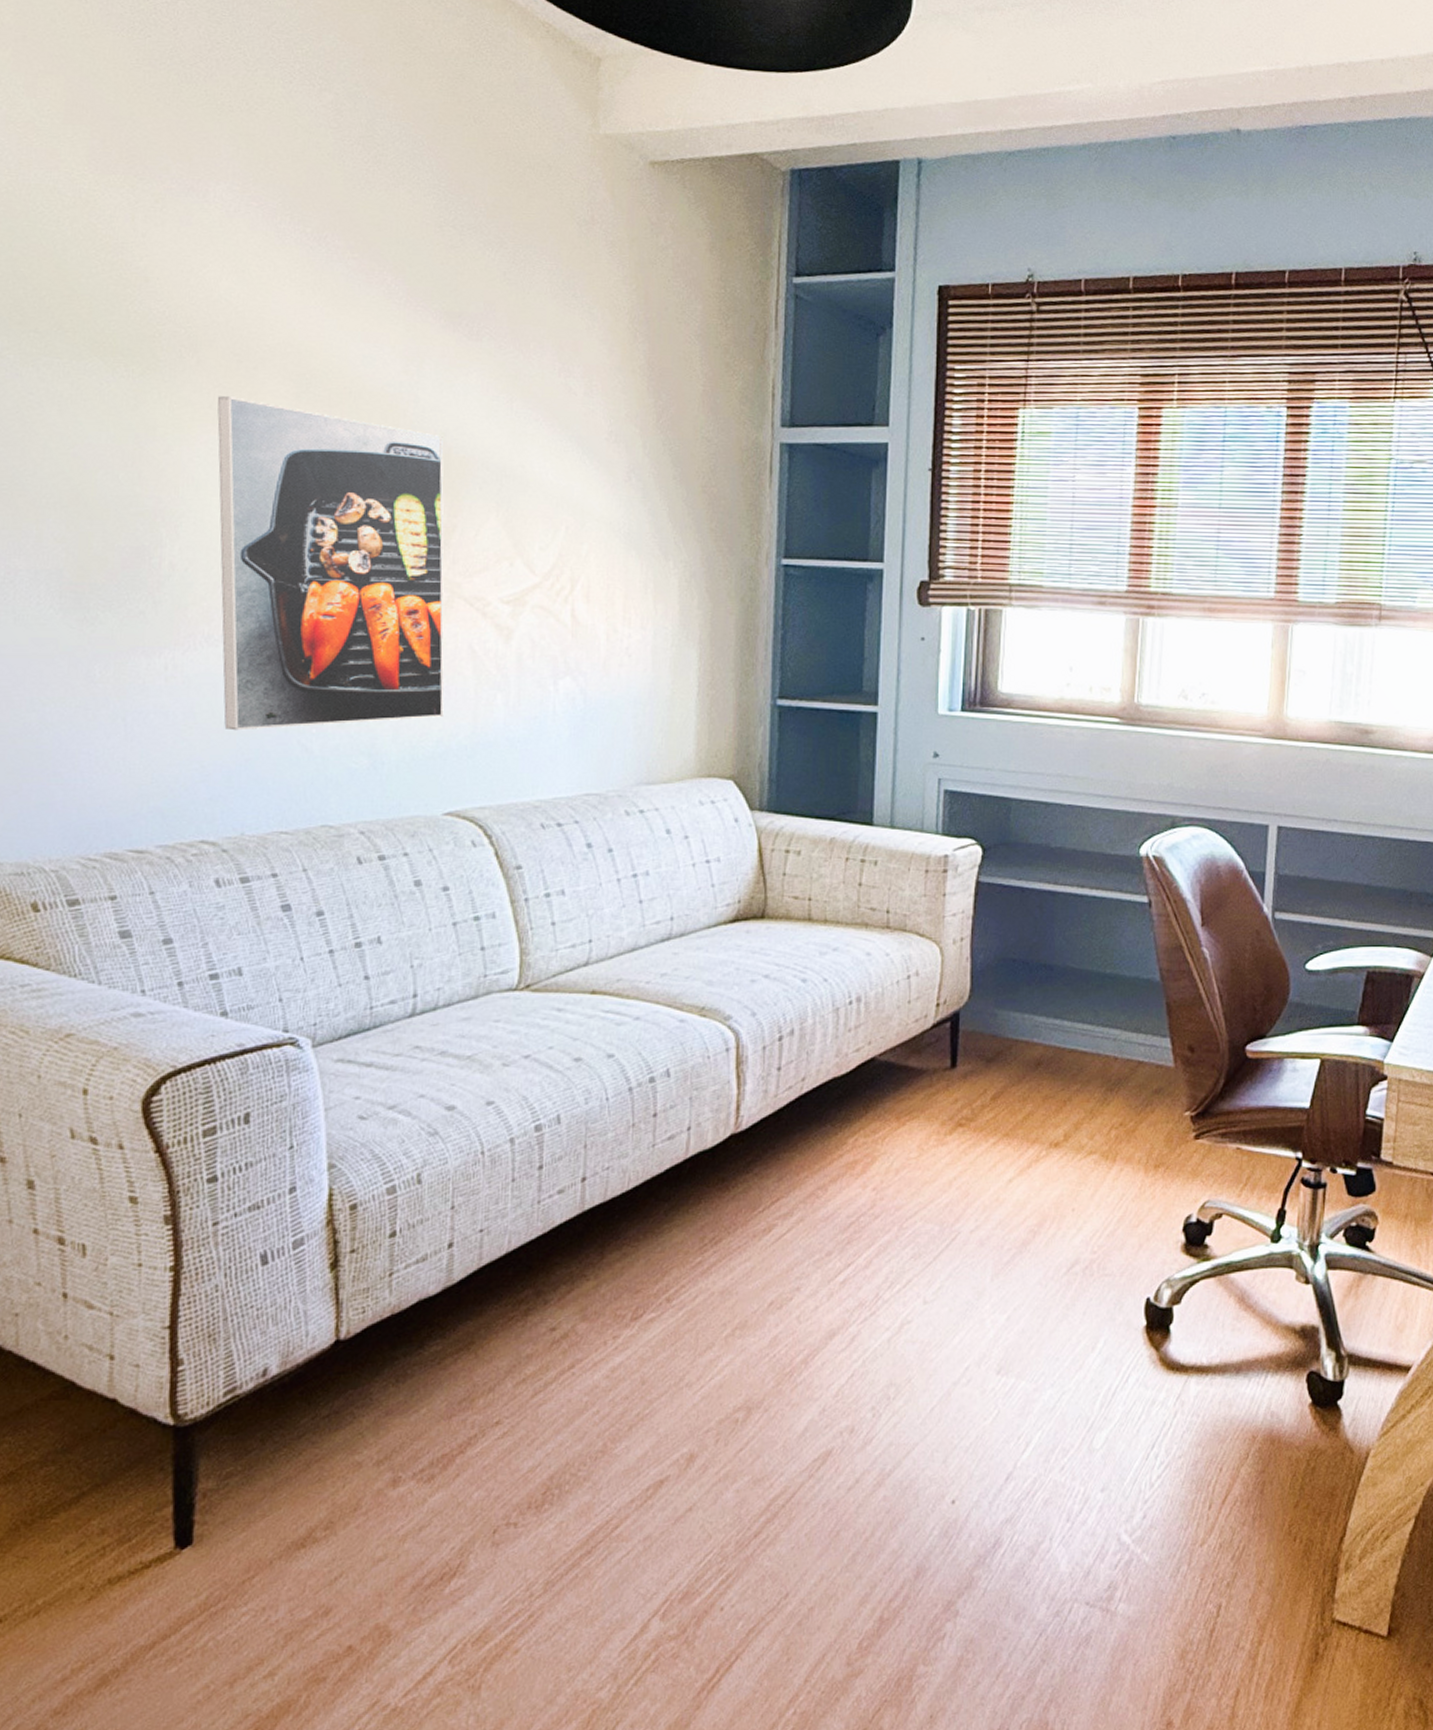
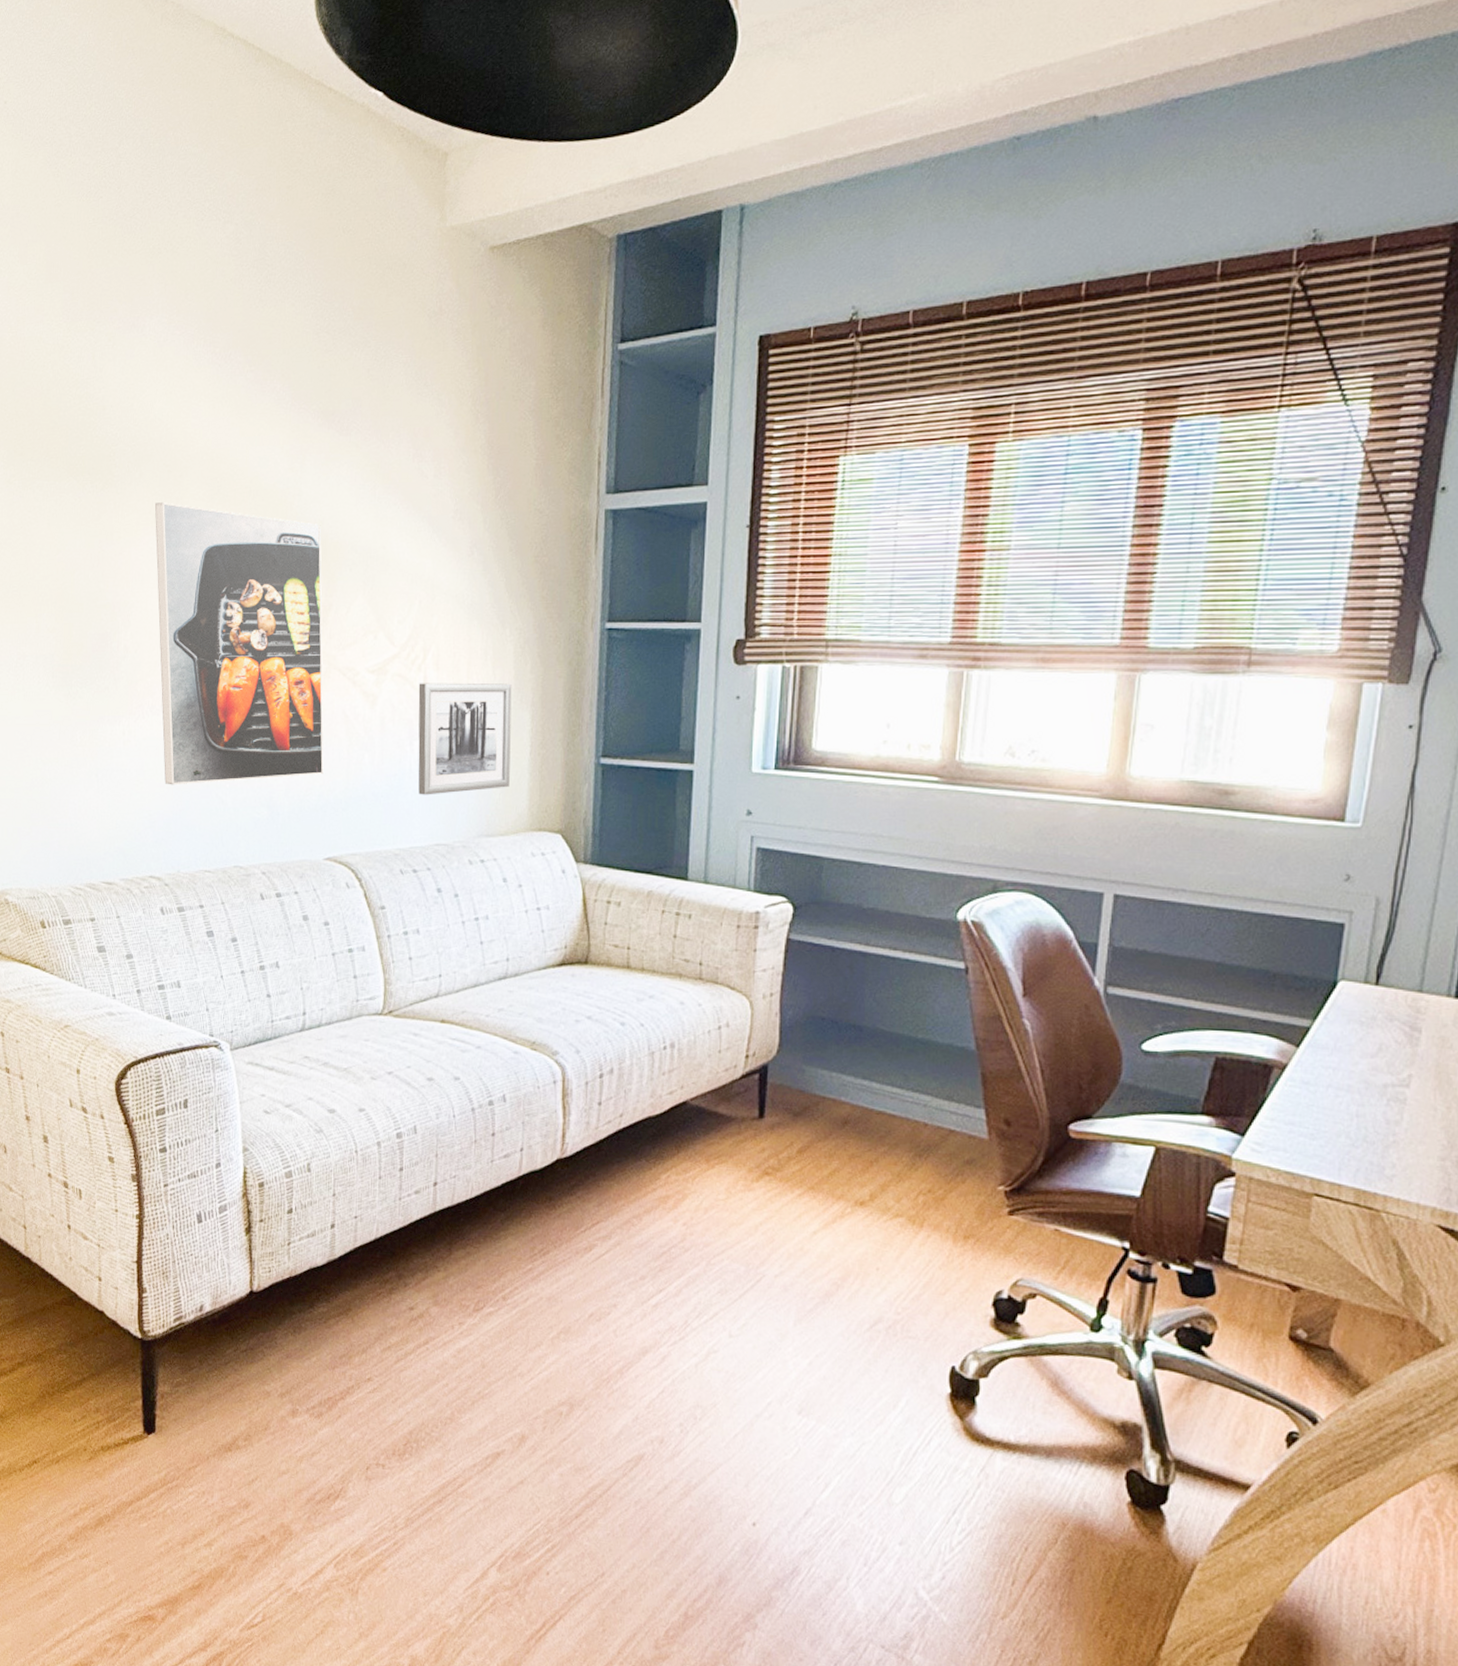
wall art: none [563,616,676,740] -> present [418,682,512,795]

